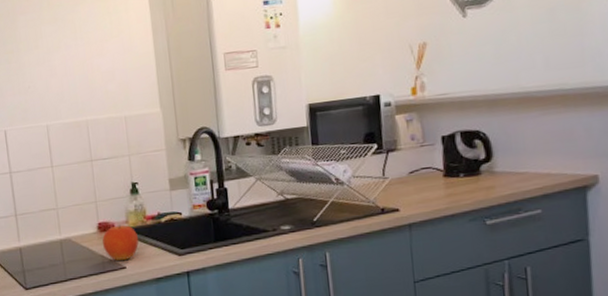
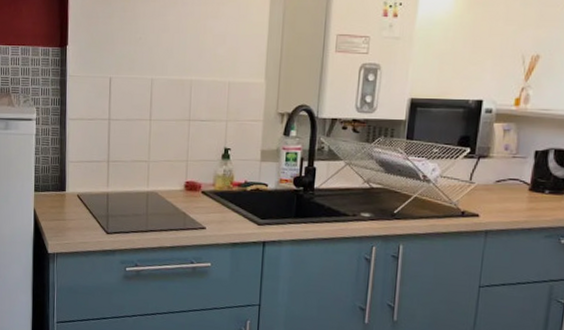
fruit: present [102,225,139,261] -> none [186,187,222,221]

